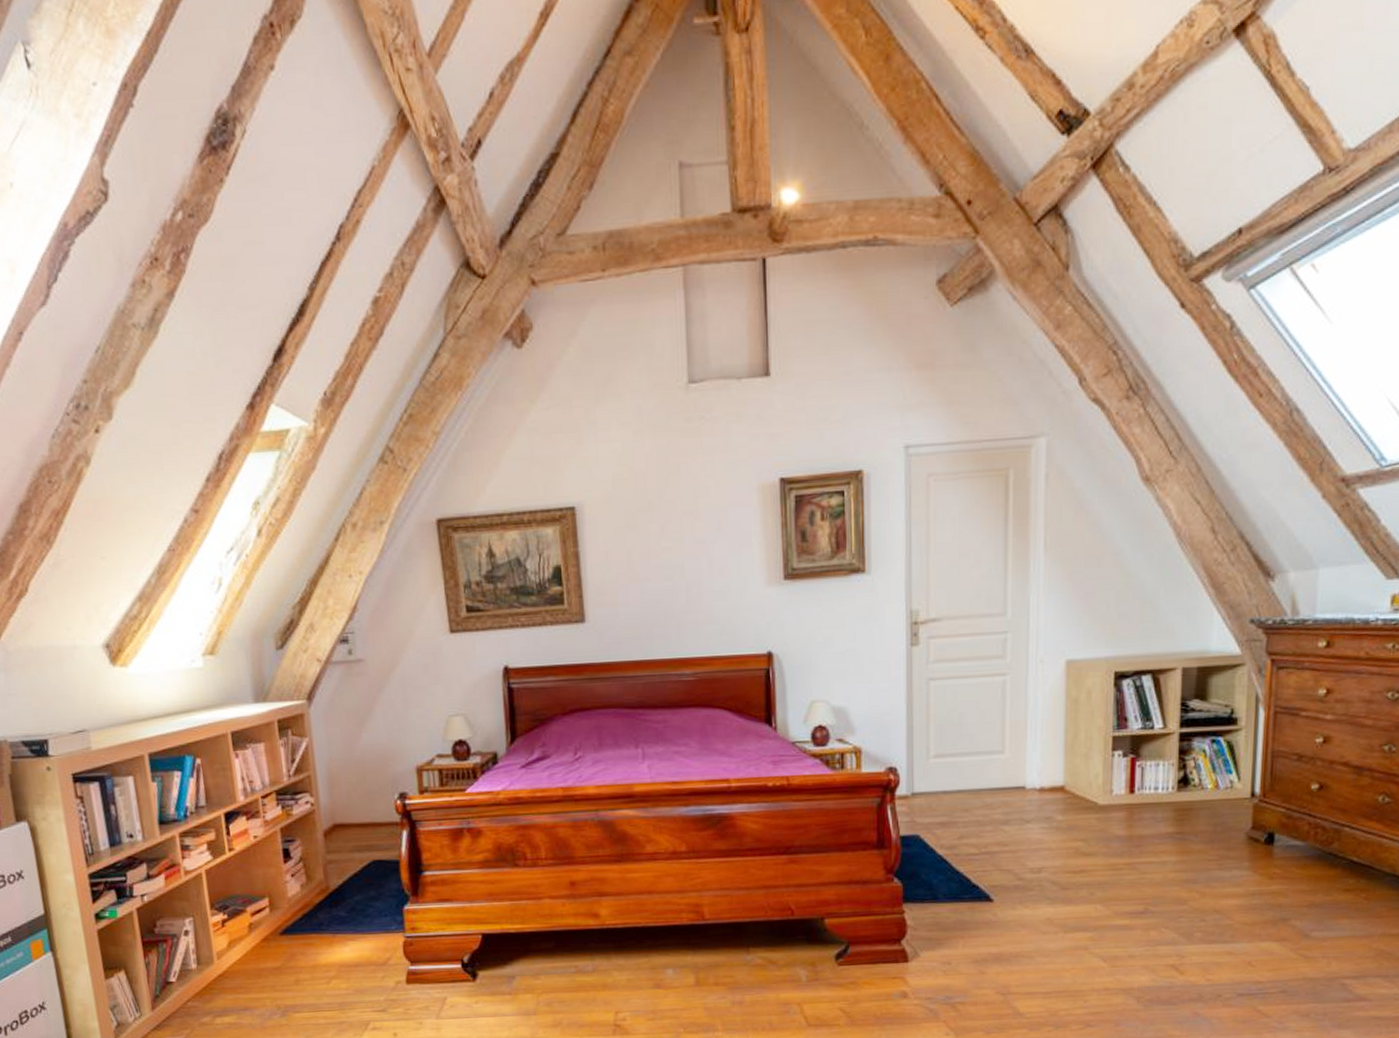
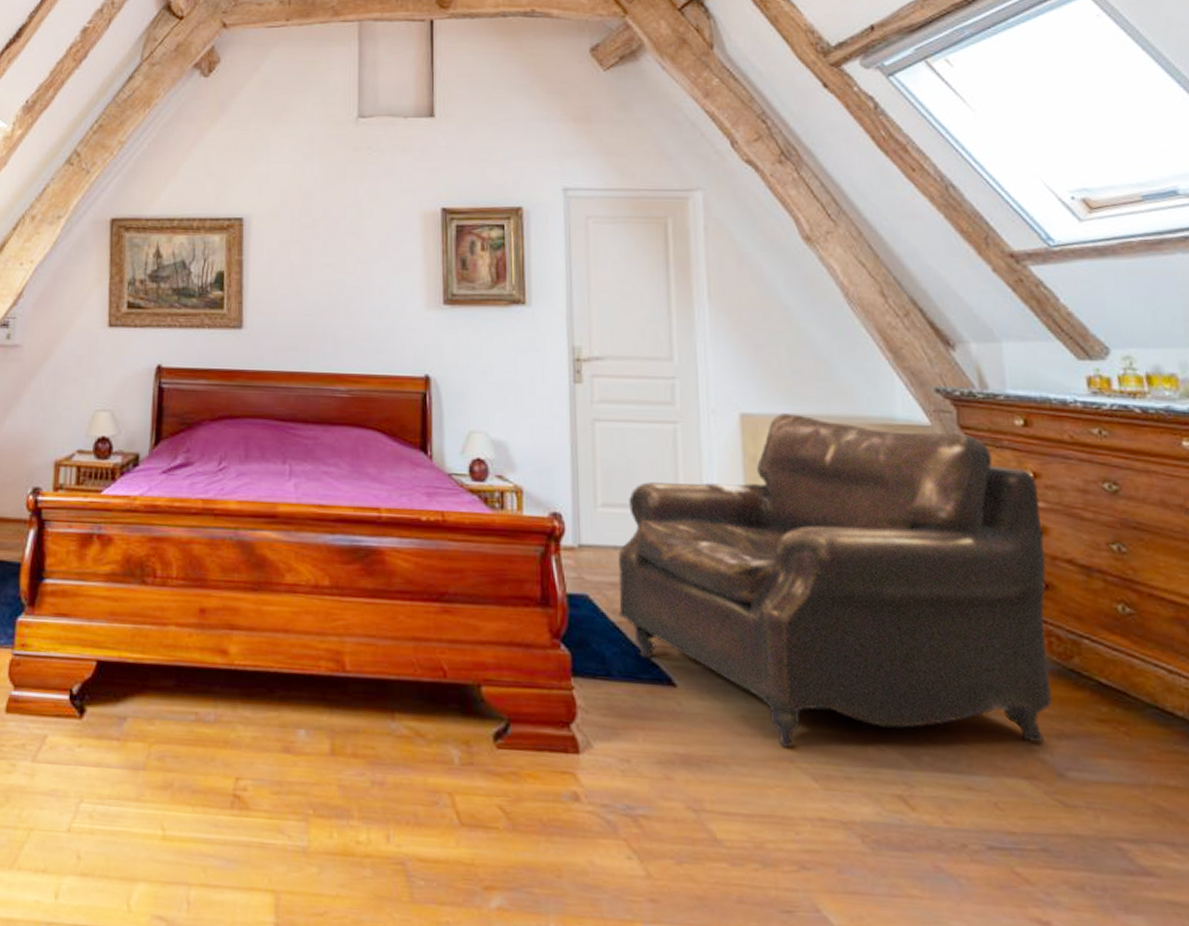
leather: none [946,656,1329,939] -> present [618,413,1053,748]

